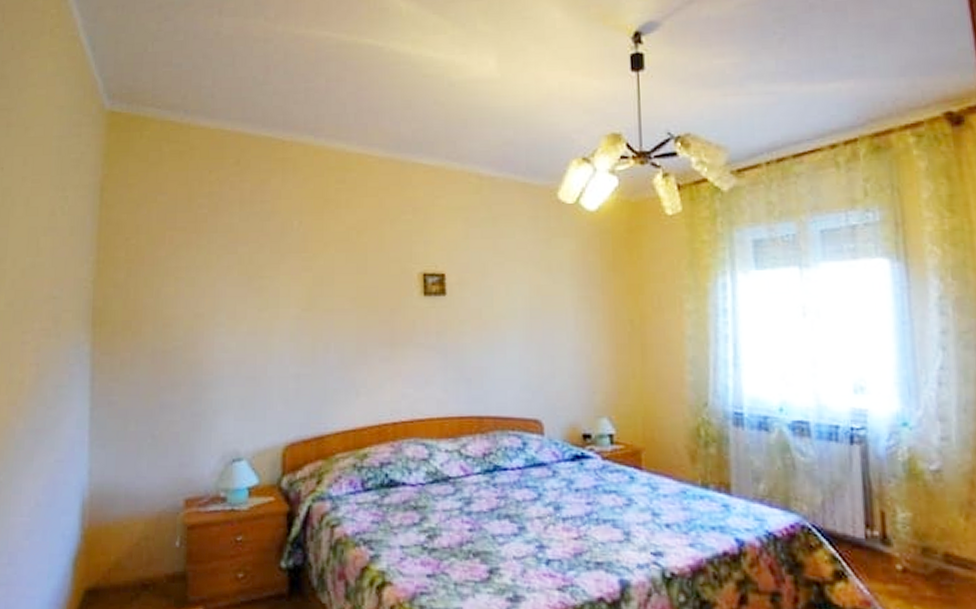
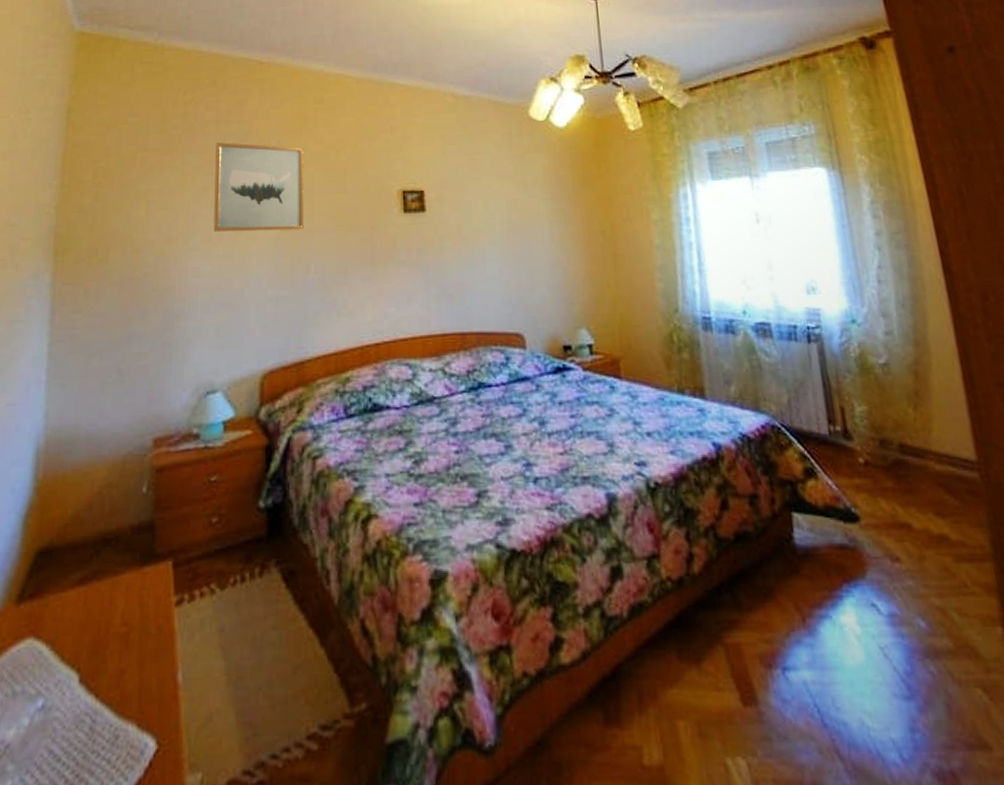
wall art: none [238,222,325,310] -> present [213,142,304,232]

